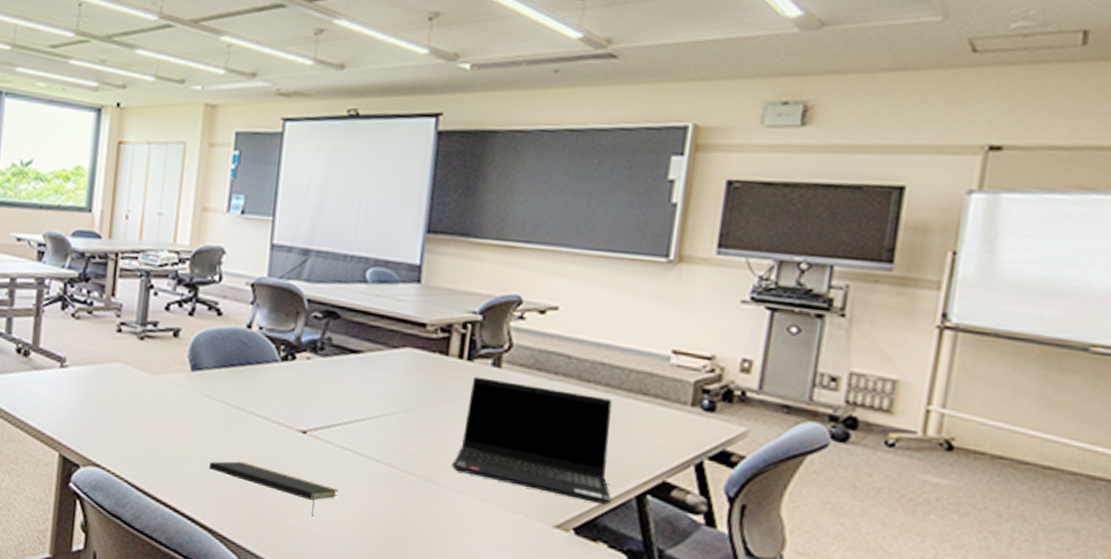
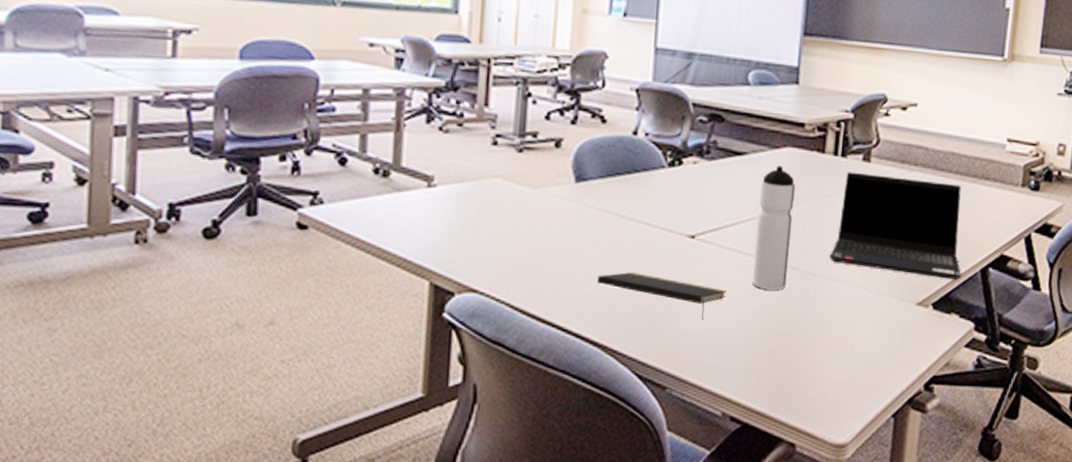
water bottle: none [365,366,415,495] -> present [752,166,796,290]

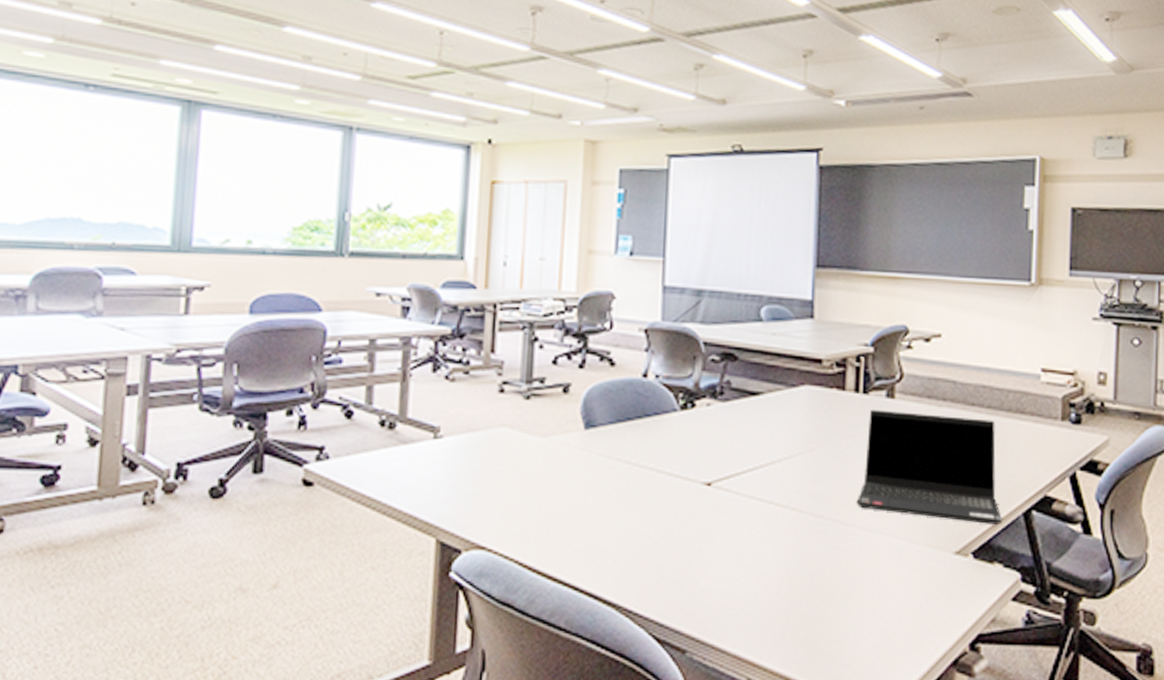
notepad: present [597,272,727,319] -> none [610,524,748,574]
water bottle: present [752,166,796,290] -> none [774,405,816,541]

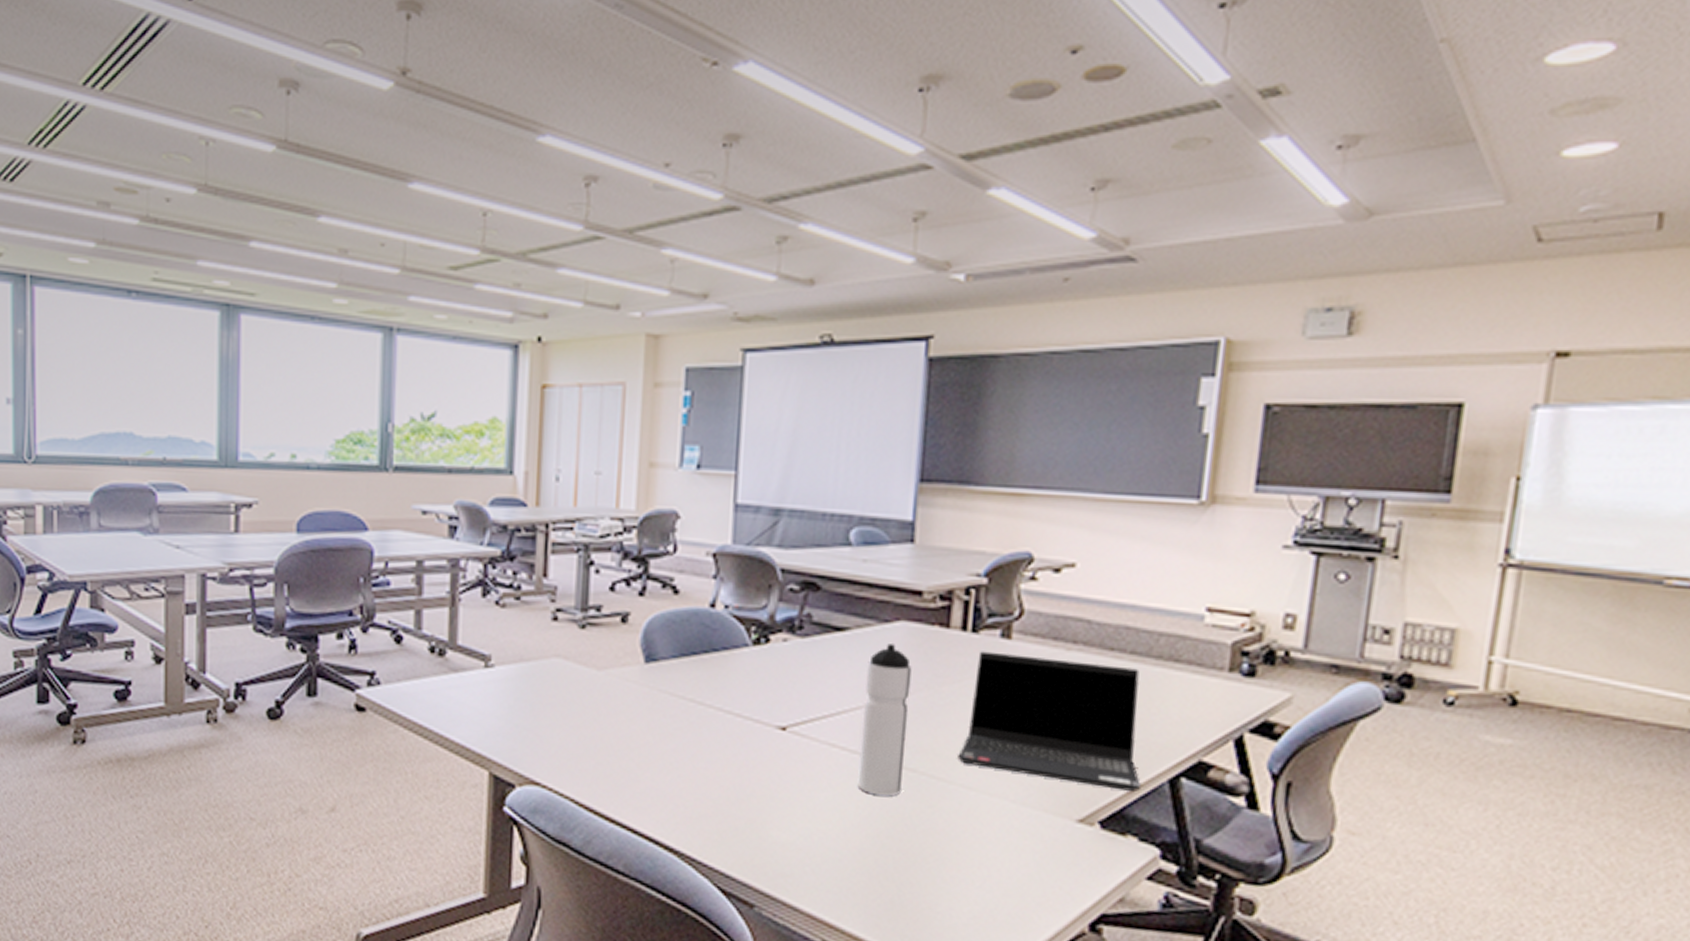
water bottle: none [774,405,816,541] -> present [857,644,912,796]

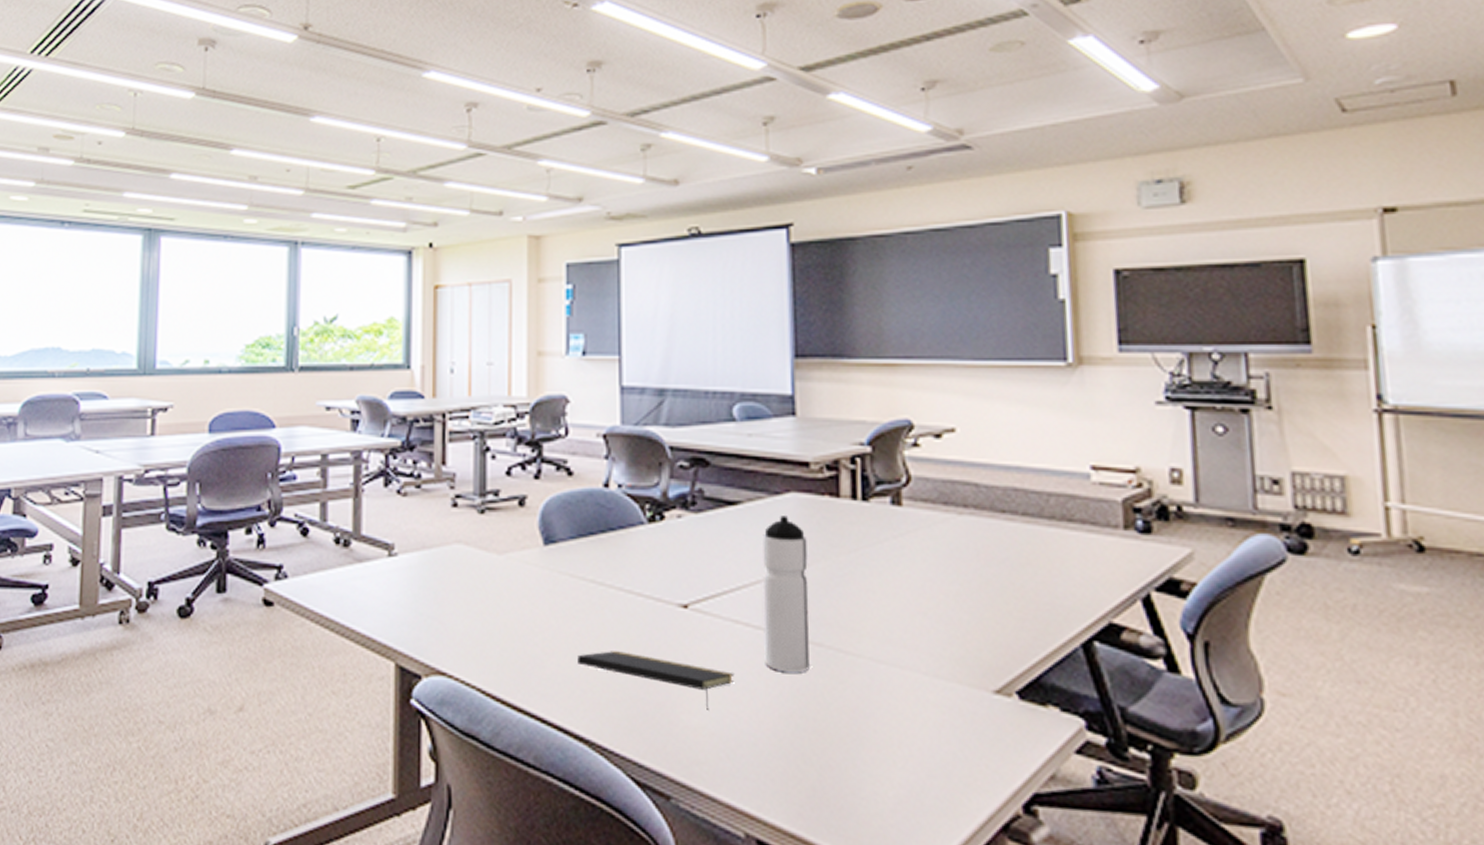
notepad: none [672,768,827,827] -> present [577,651,735,710]
laptop computer: present [957,651,1142,791] -> none [863,519,1055,658]

